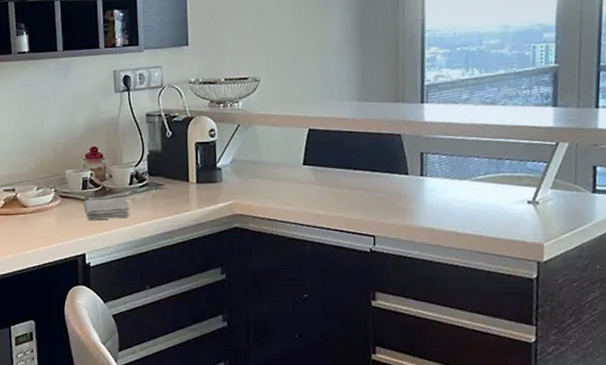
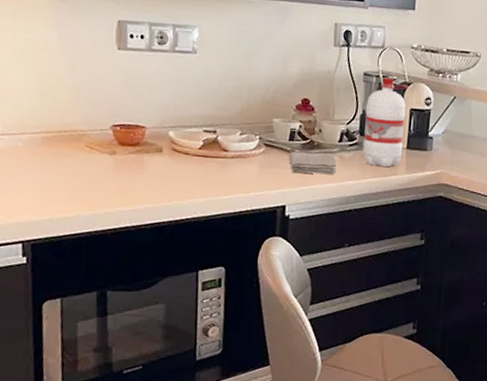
water bottle: none [151,115,193,205] -> present [362,77,408,168]

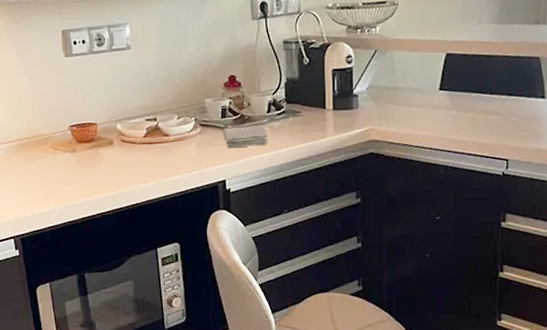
water bottle: present [362,77,408,168] -> none [288,42,330,132]

